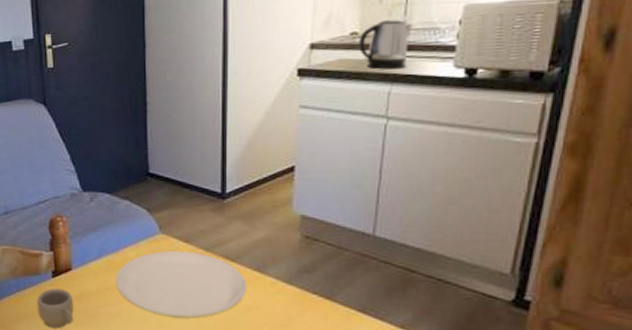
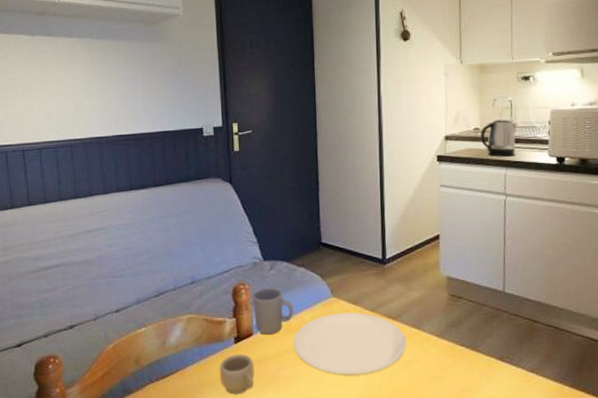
mug: none [71,221,117,270] -> present [253,287,294,335]

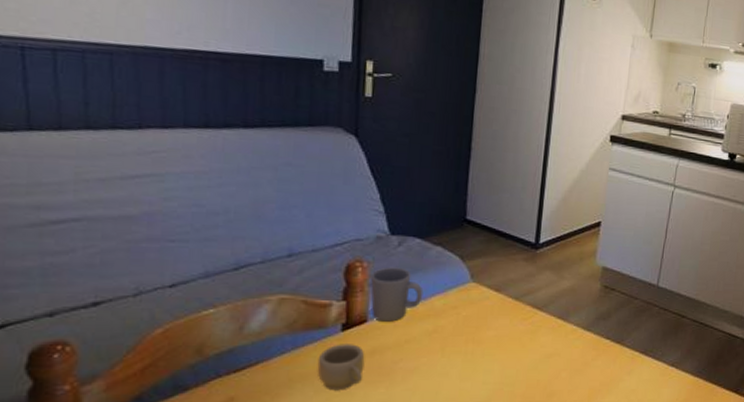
plate: present [293,313,407,376] -> none [417,300,551,369]
kettle: present [480,119,517,157] -> none [658,105,697,147]

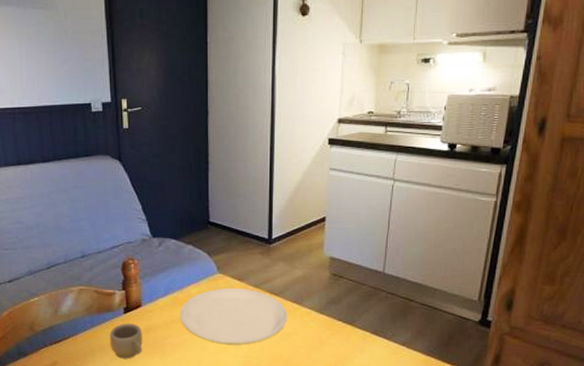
mug: present [370,267,424,322] -> none [141,263,181,306]
plate: none [417,300,551,369] -> present [179,288,288,345]

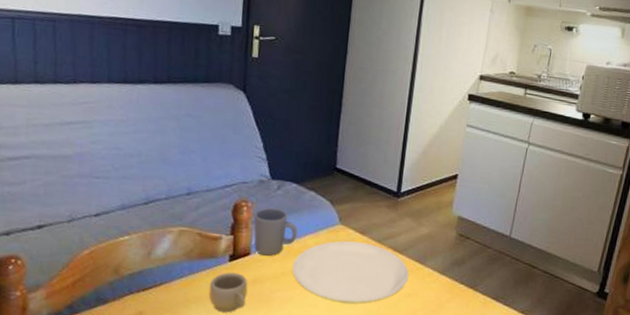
mug: none [141,263,181,306] -> present [254,207,298,256]

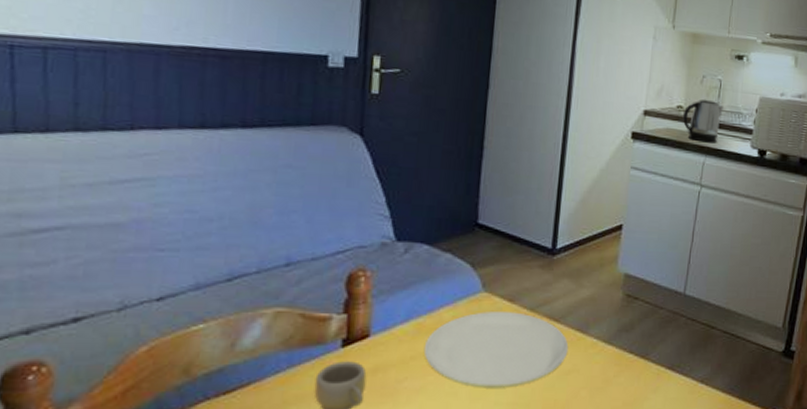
mug: present [254,207,298,256] -> none [374,276,431,336]
kettle: none [514,66,552,106] -> present [682,99,724,144]

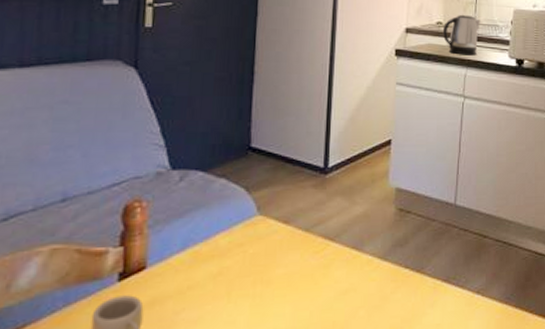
plate: present [423,312,569,388] -> none [200,233,345,315]

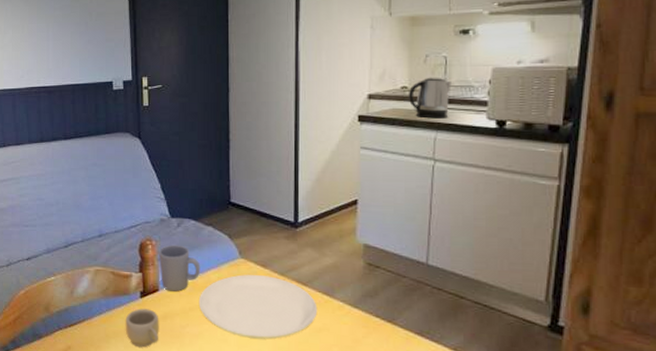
mug: none [150,204,207,267] -> present [159,244,201,292]
plate: none [200,233,345,315] -> present [198,274,318,340]

